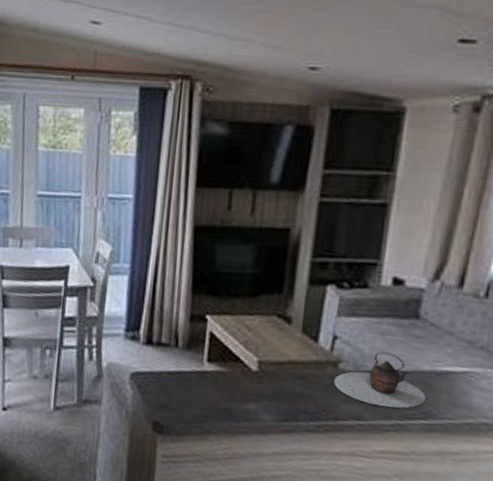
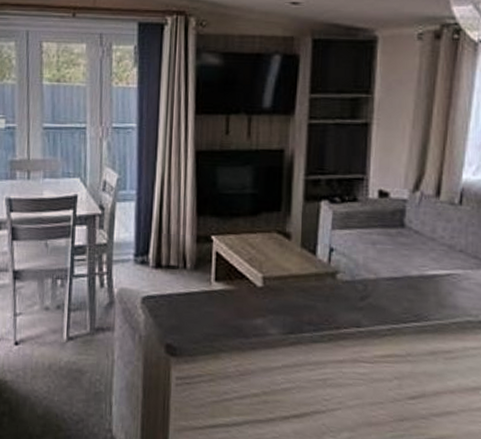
teapot: present [334,352,426,409] -> none [333,260,416,313]

